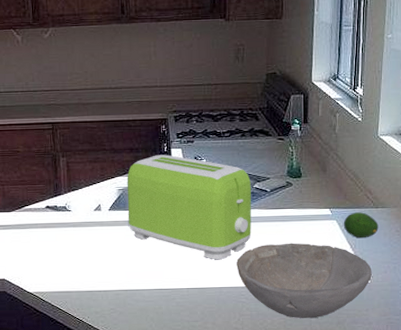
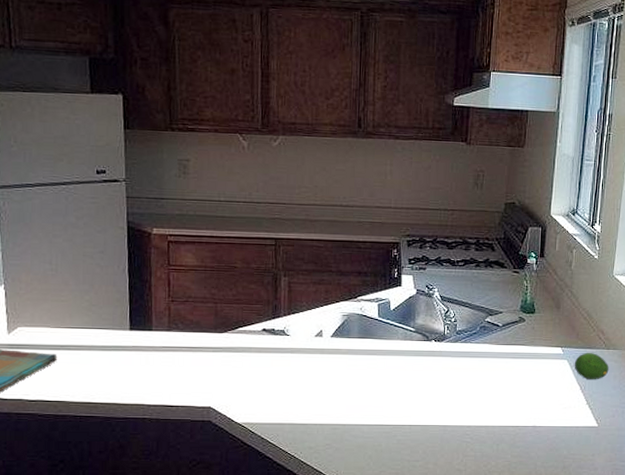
toaster: present [127,154,252,260] -> none [351,280,484,396]
bowl: present [236,243,372,319] -> none [463,381,600,462]

